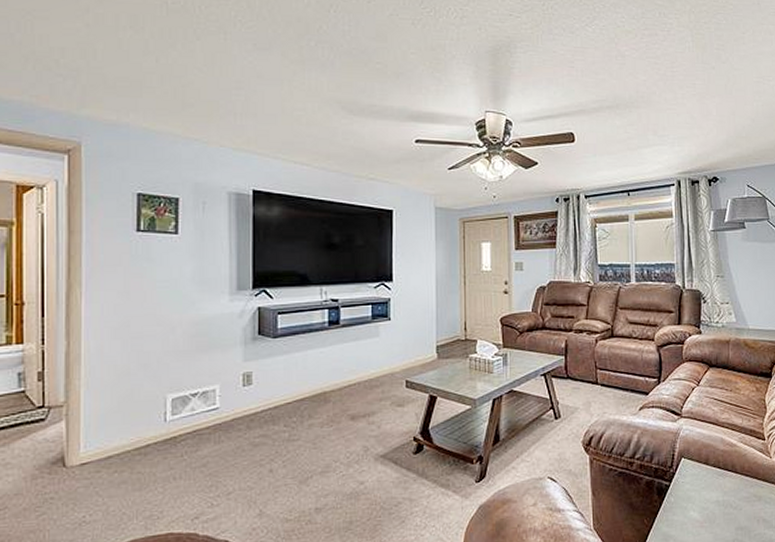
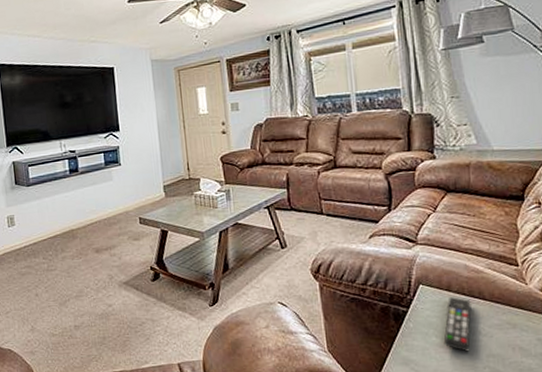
remote control: none [700,470,725,525] -> present [443,297,471,352]

